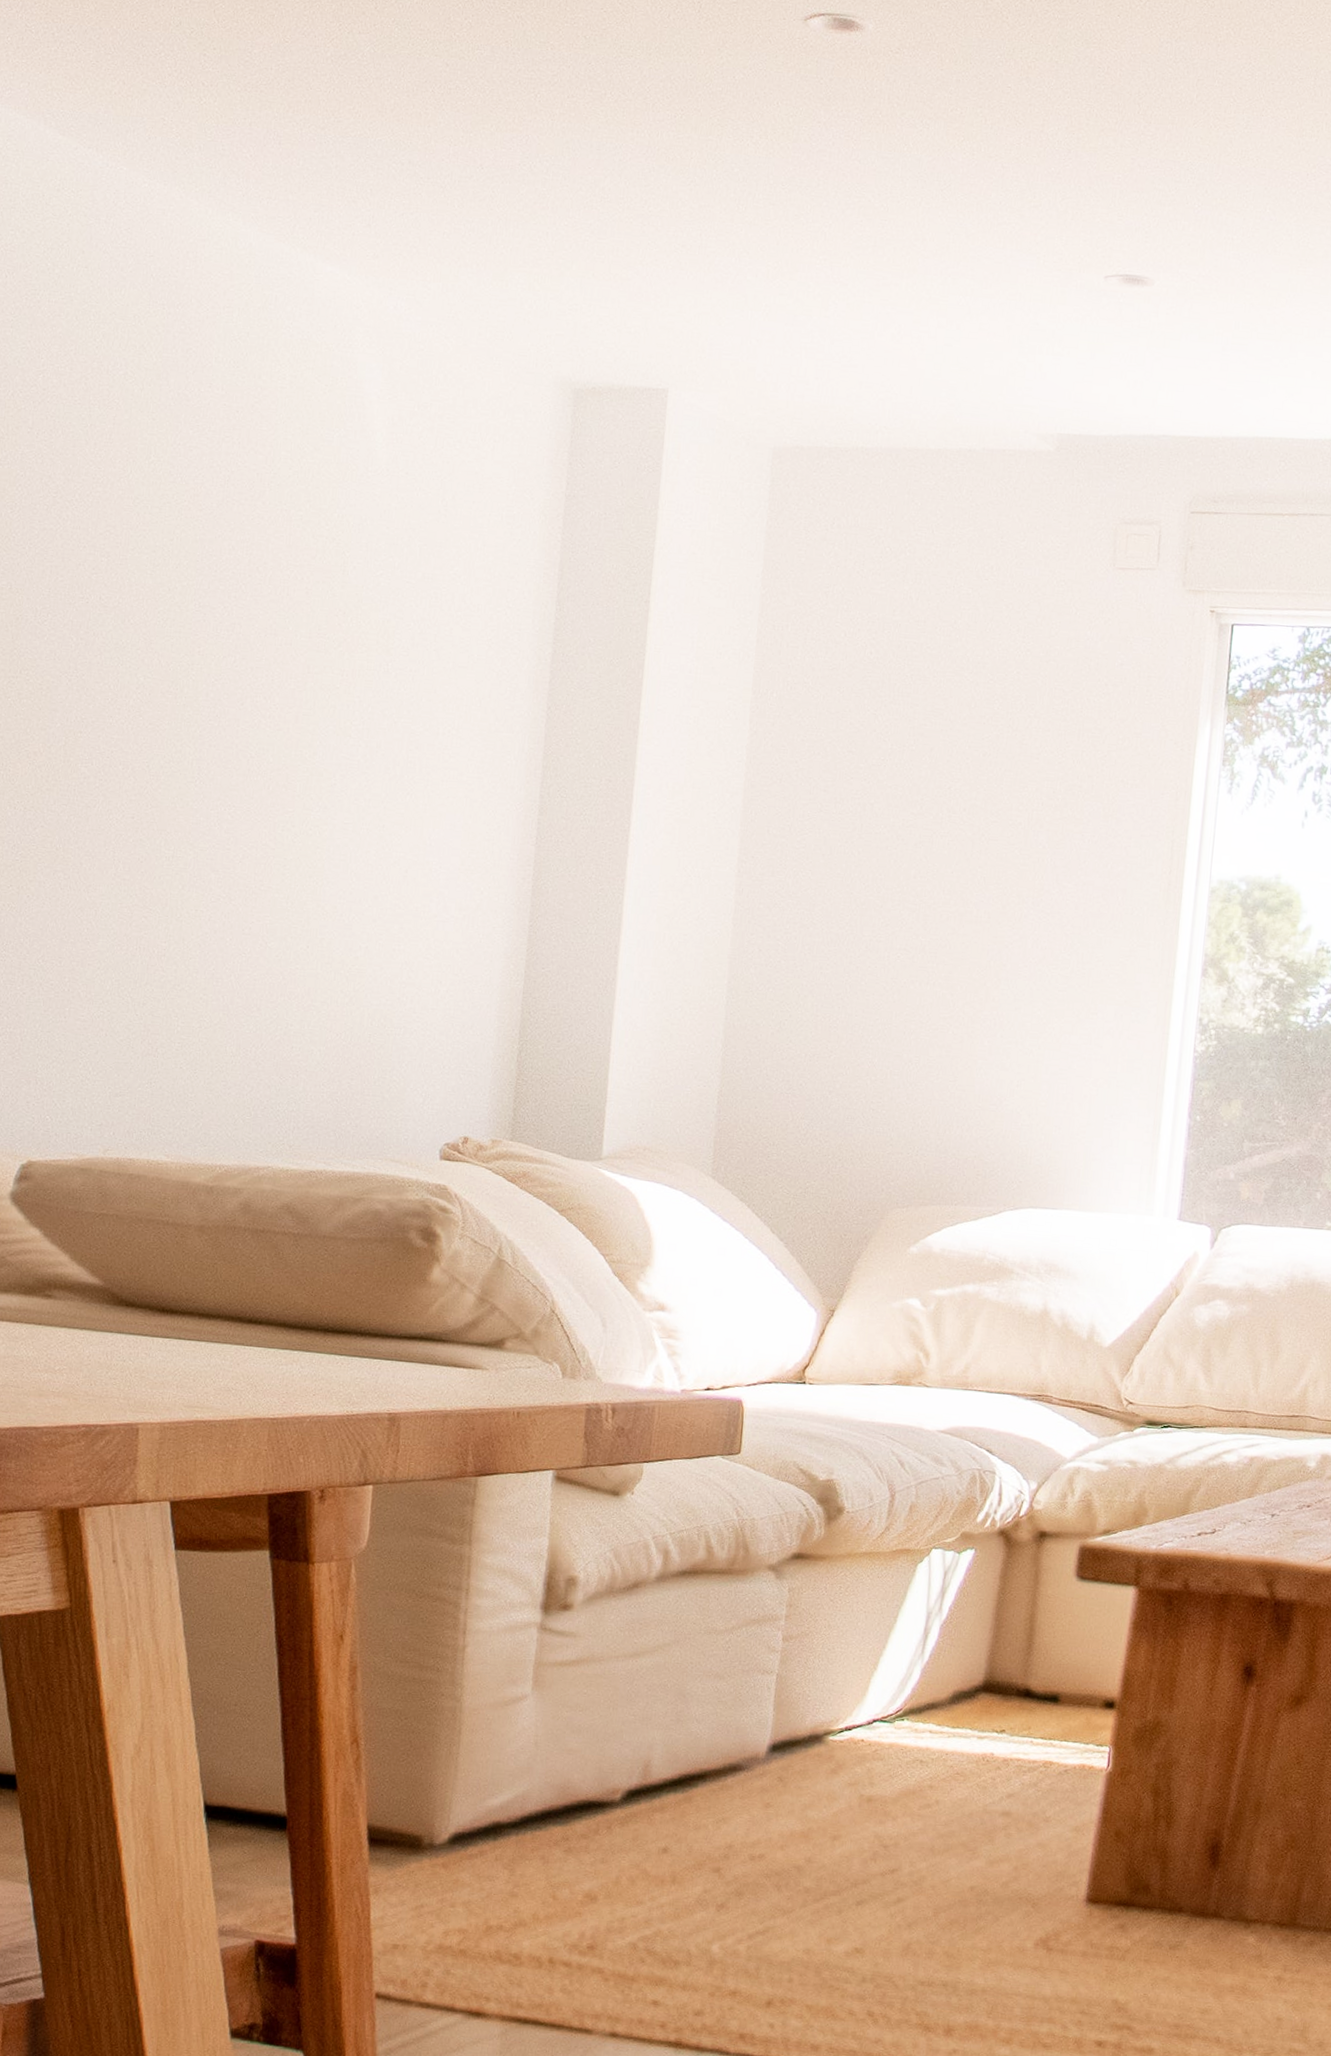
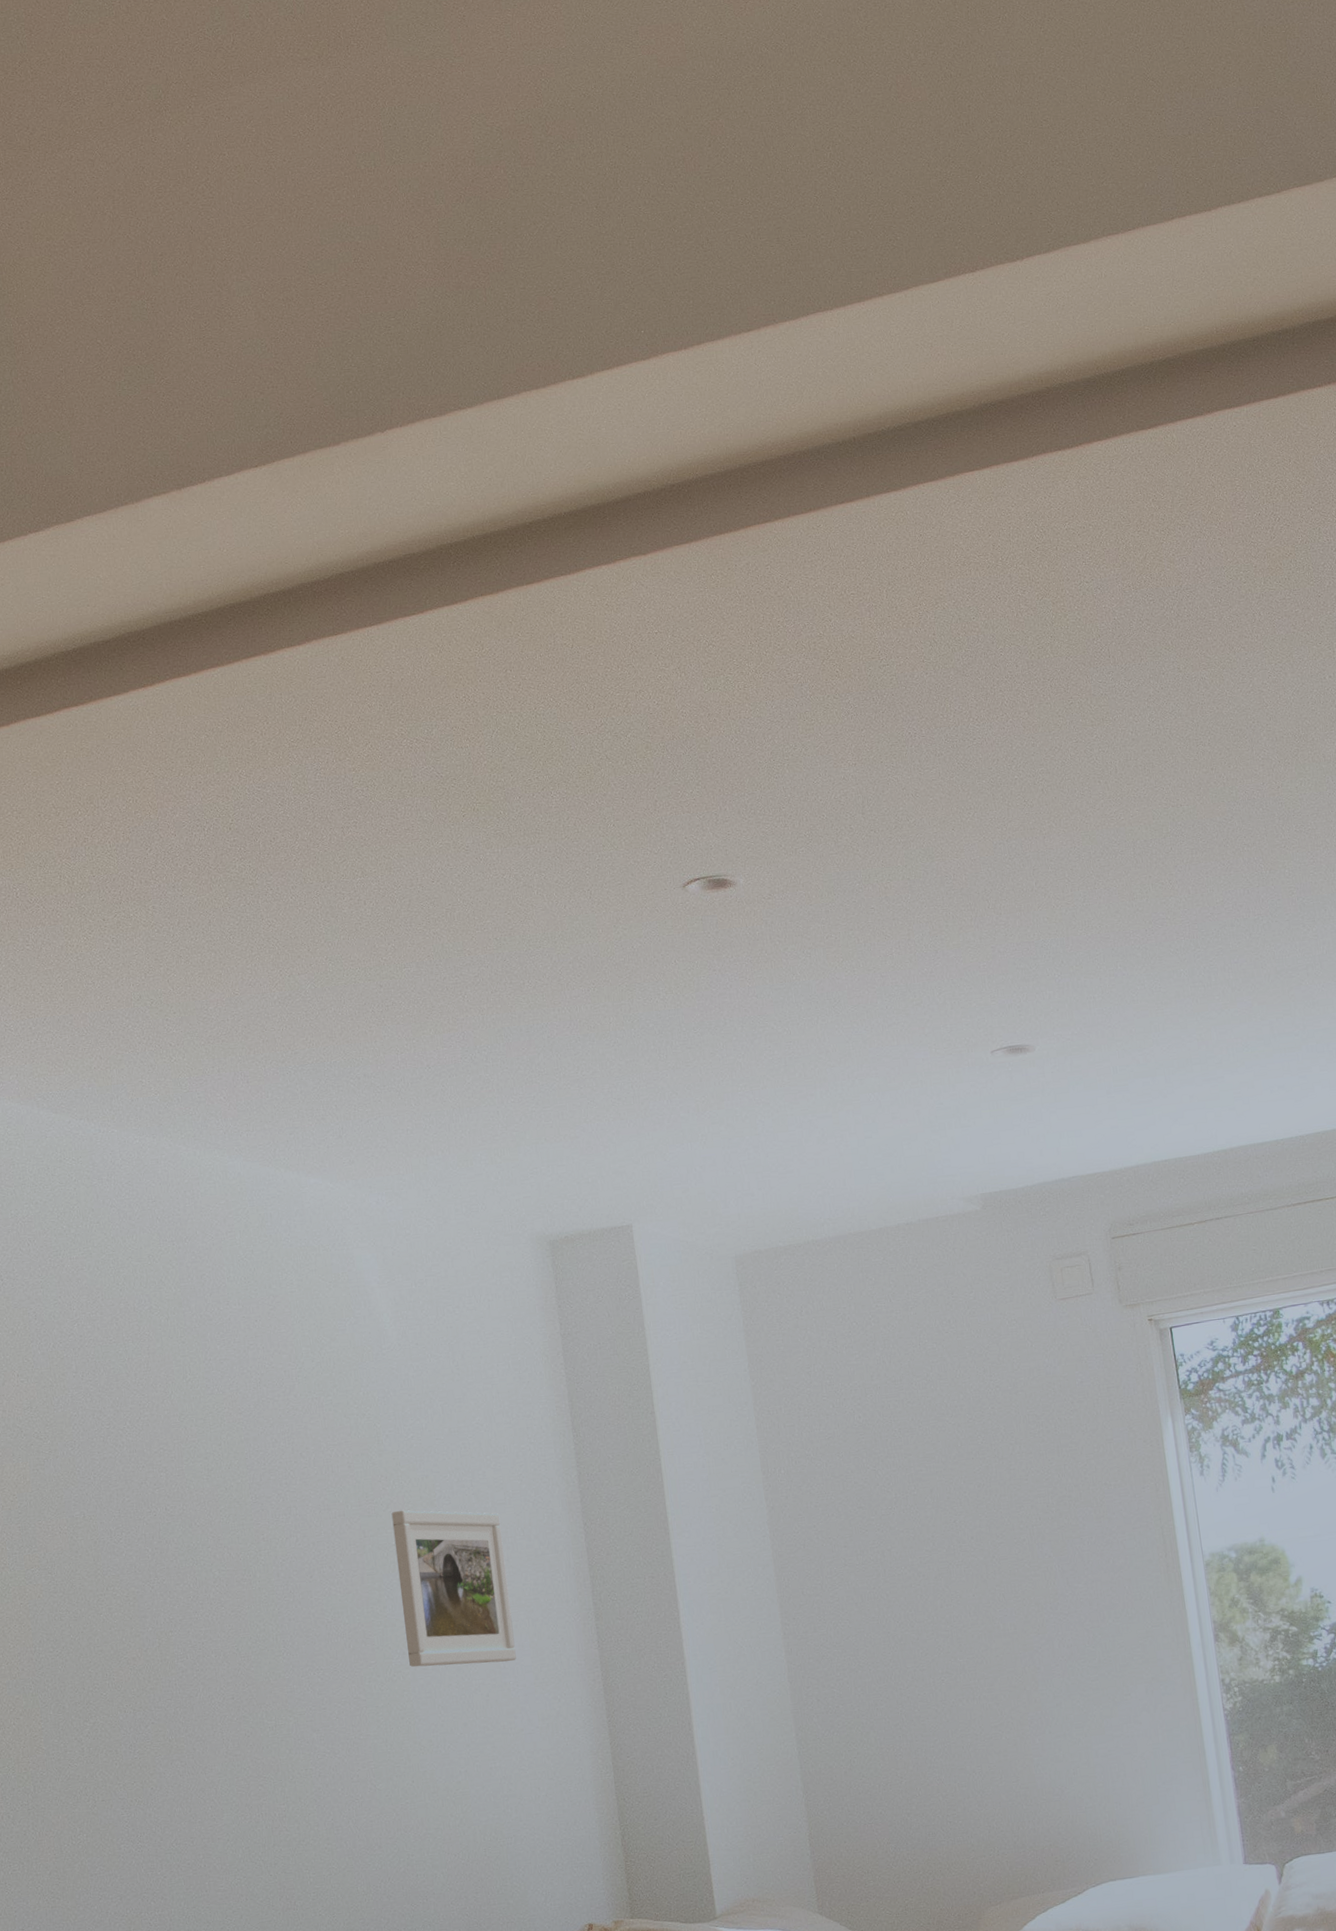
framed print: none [329,651,459,840] -> present [391,1510,517,1667]

